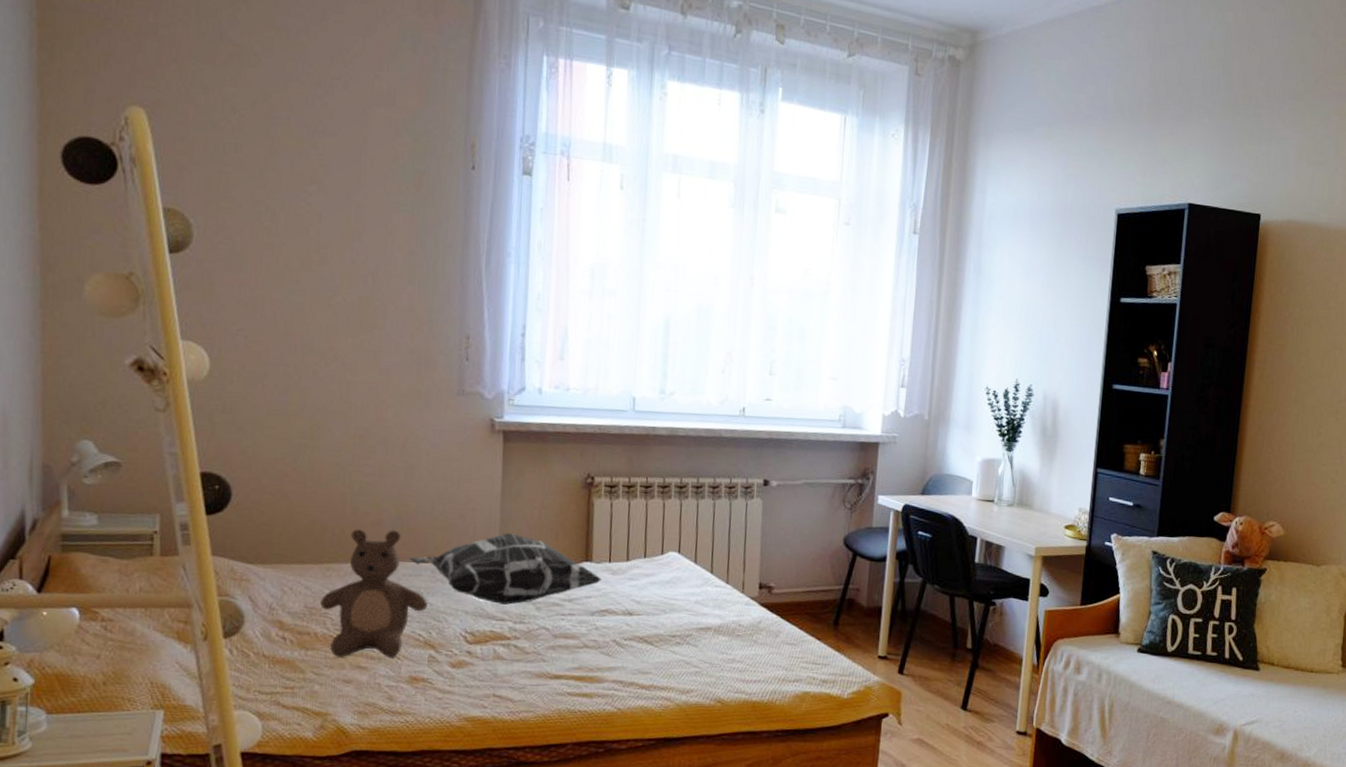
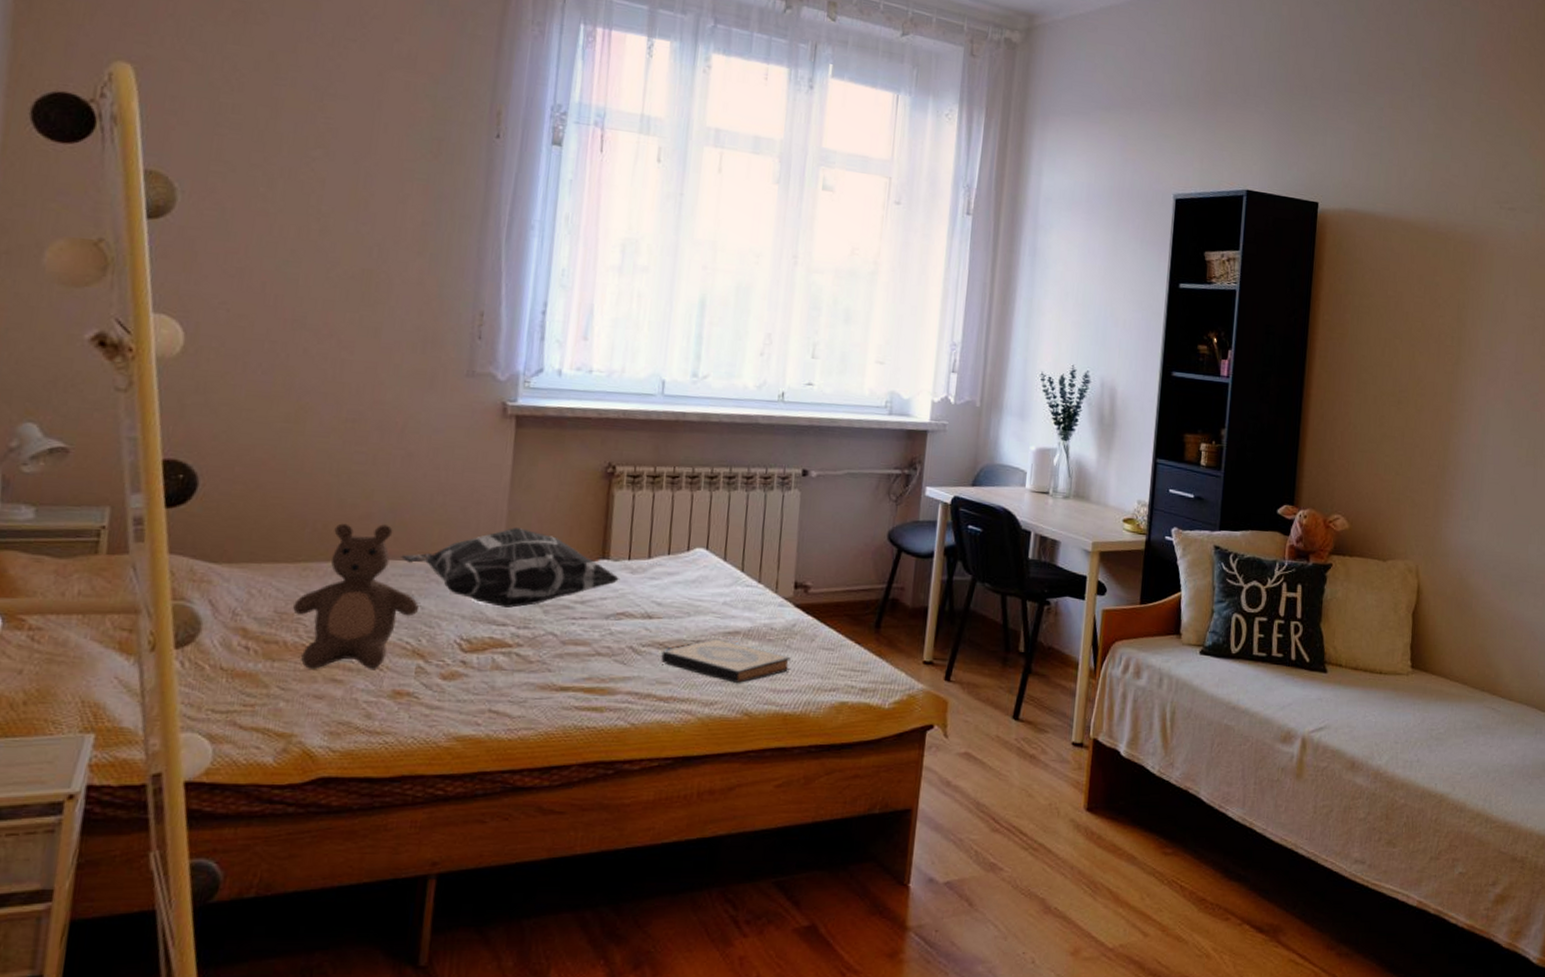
hardback book: none [641,634,758,674] -> present [661,638,791,683]

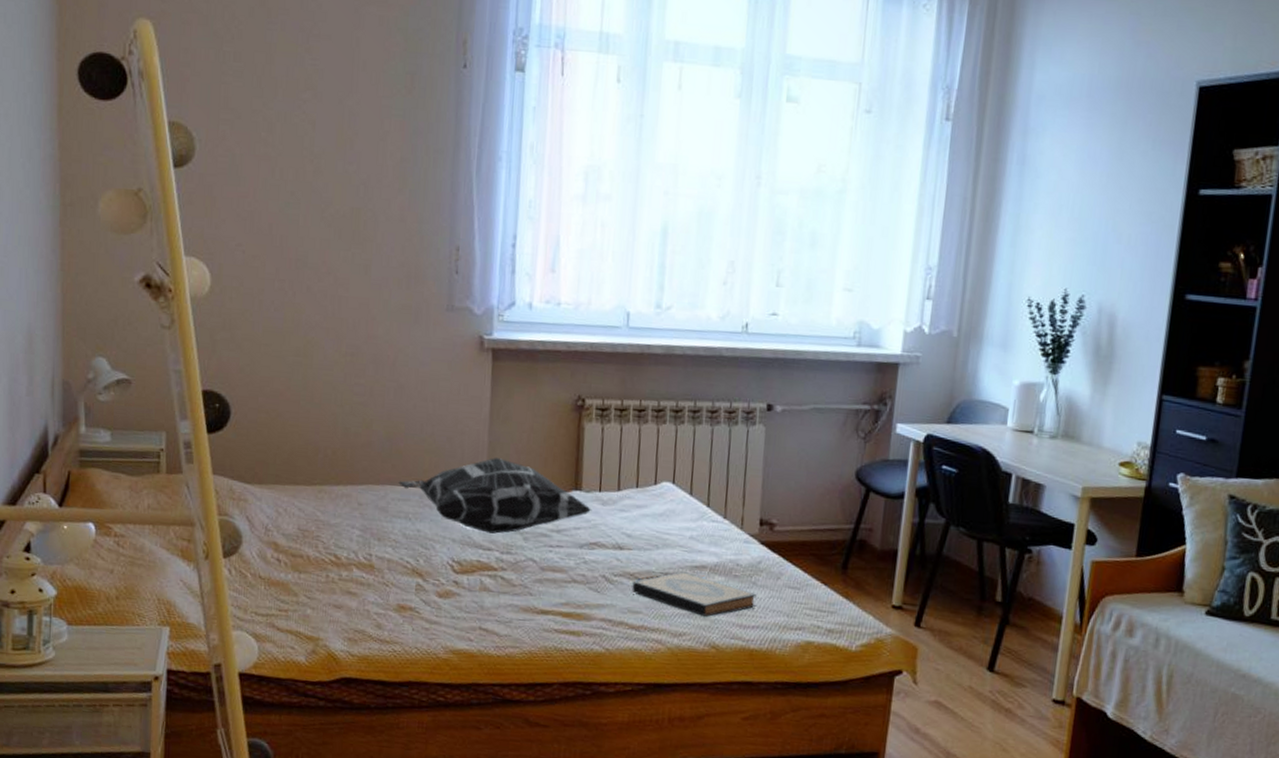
teddy bear: present [293,523,419,669] -> none [313,450,415,584]

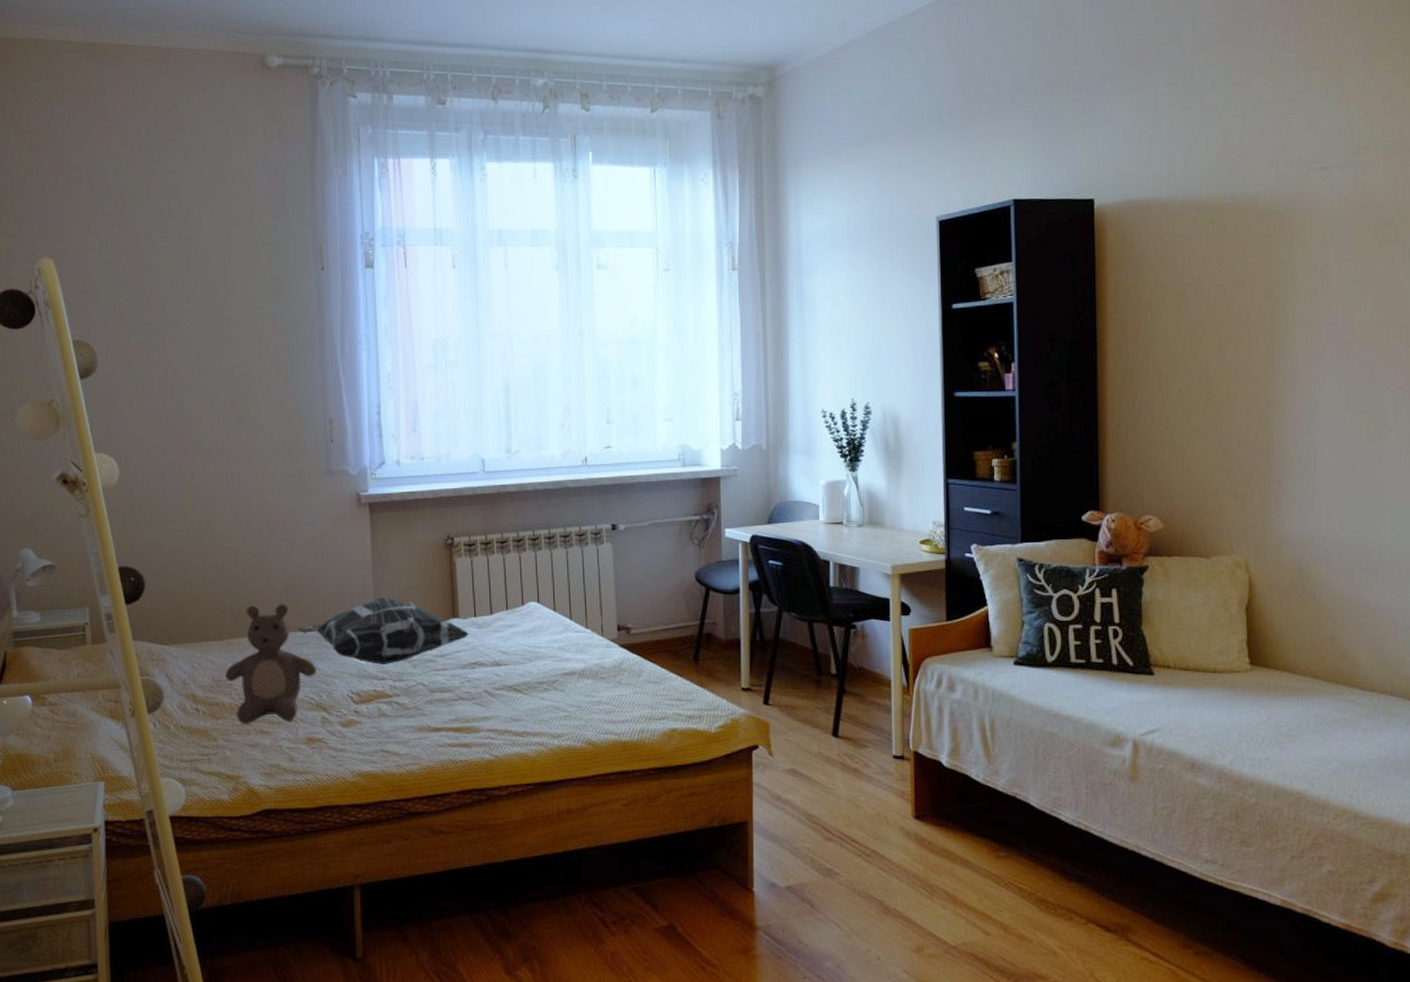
teddy bear: none [313,450,415,584] -> present [225,604,316,724]
hardback book: present [632,572,757,617] -> none [512,679,624,717]

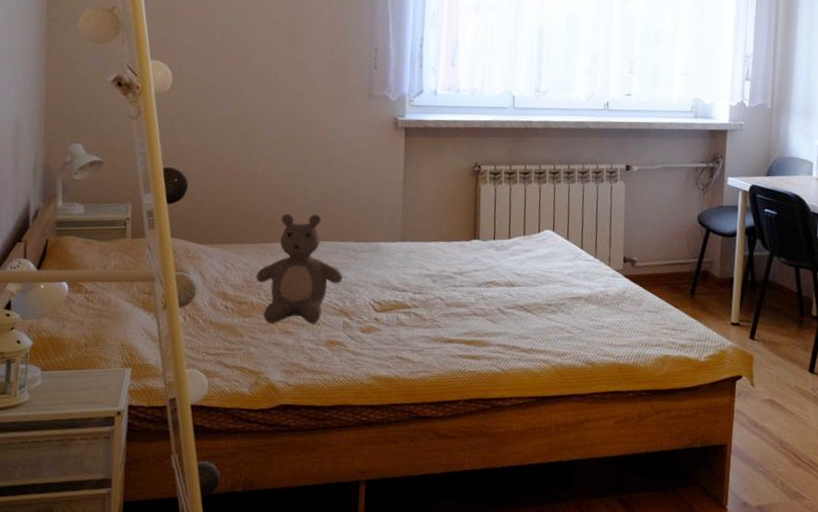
decorative pillow: present [297,597,470,664] -> none [328,215,488,278]

